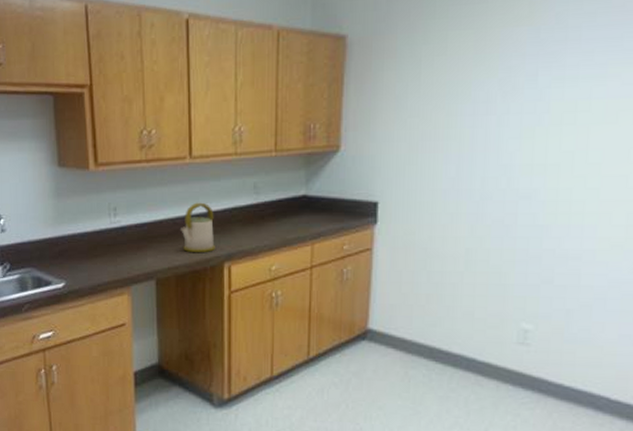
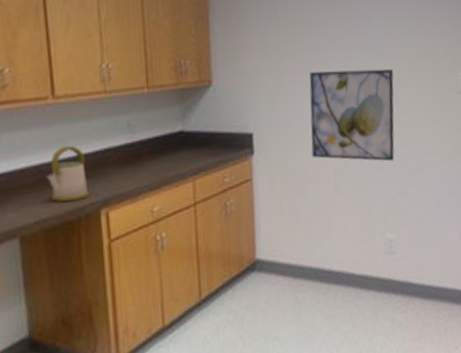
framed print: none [442,137,557,244] -> present [309,68,395,162]

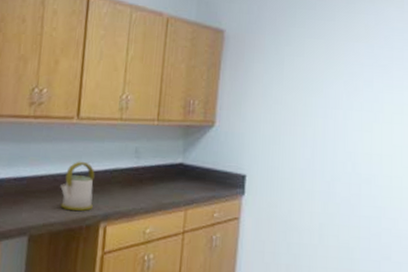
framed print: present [309,68,395,162] -> none [300,126,389,224]

